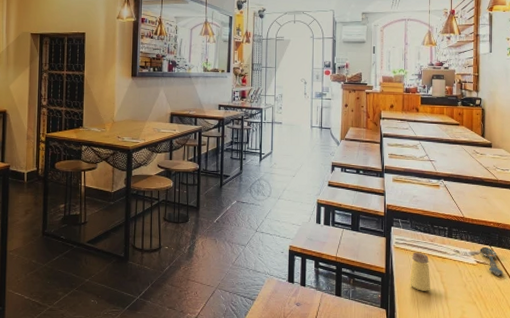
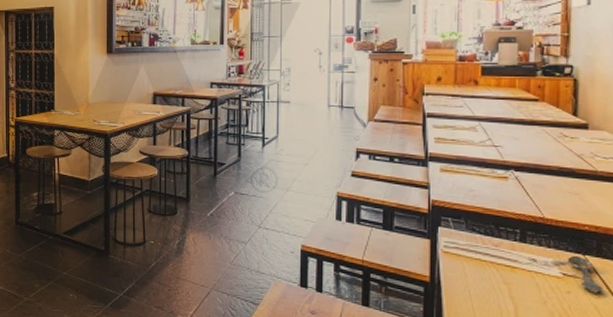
saltshaker: present [409,252,431,291] -> none [463,258,495,307]

